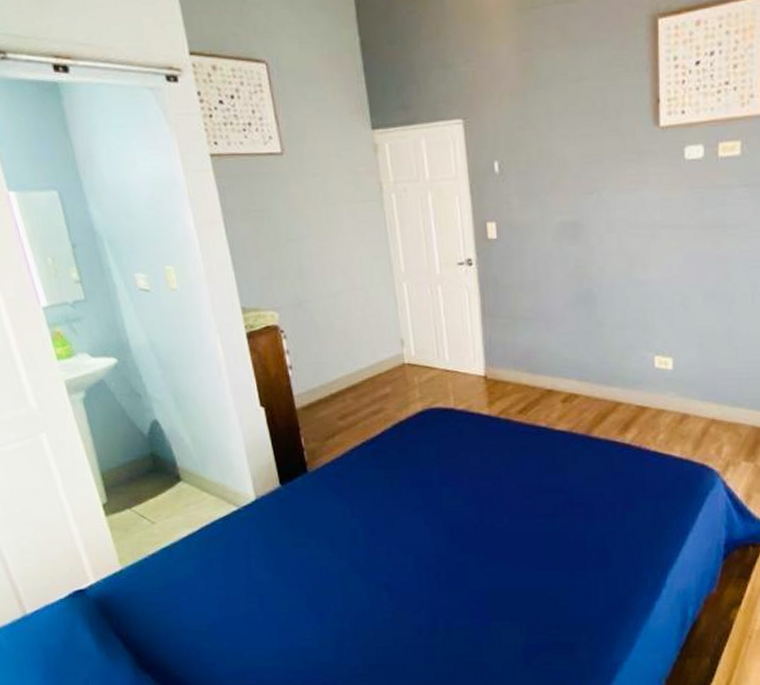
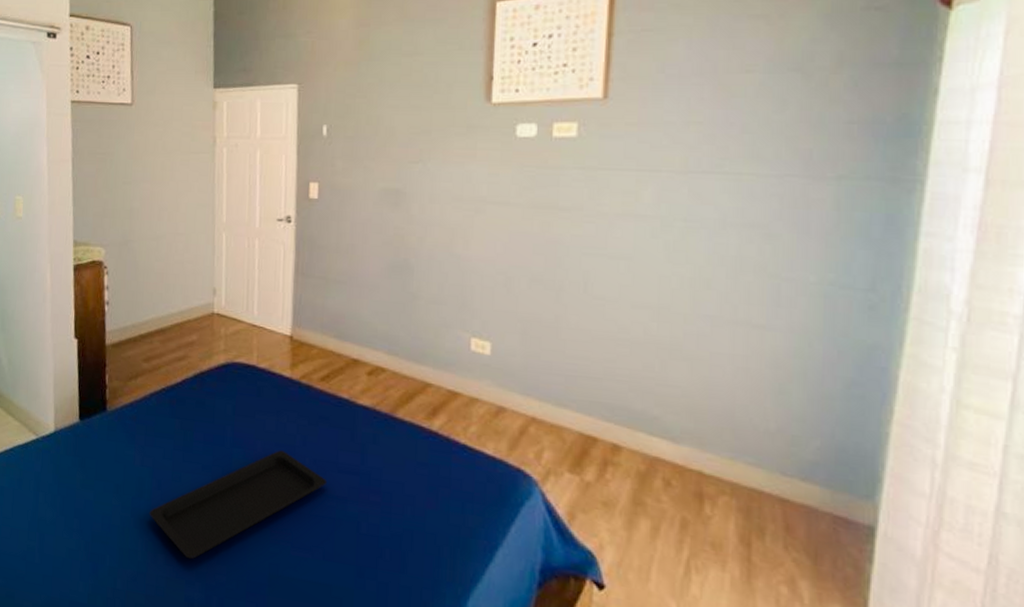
serving tray: none [366,482,534,591] -> present [149,450,328,560]

